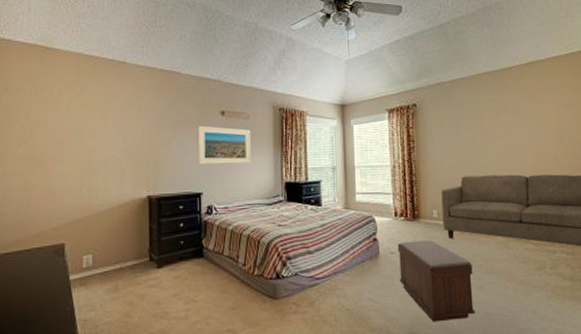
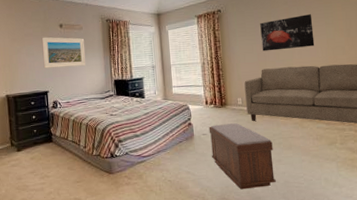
wall art: none [461,114,523,156] -> present [260,14,315,52]

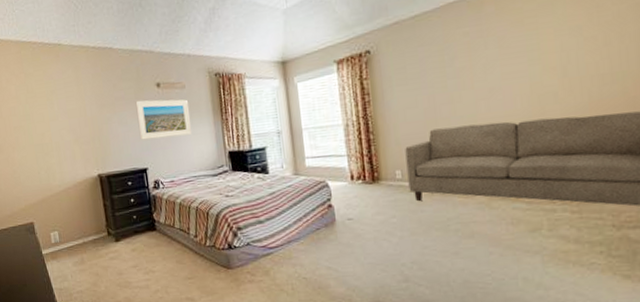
bench: present [209,123,276,190] -> none [355,204,451,291]
wall art: present [260,14,315,52] -> none [427,48,511,105]

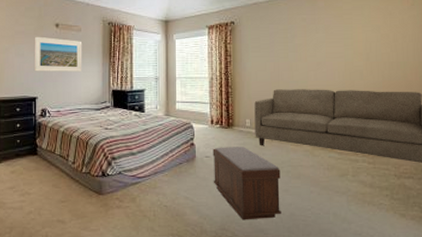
bench: none [355,204,451,291] -> present [212,147,281,220]

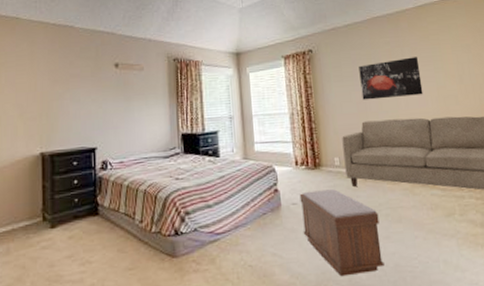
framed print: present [34,36,83,73] -> none [91,78,147,119]
wall art: none [275,34,332,70] -> present [358,57,424,100]

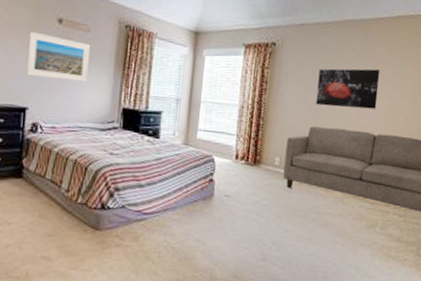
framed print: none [91,78,147,119] -> present [25,31,91,83]
bench: present [299,189,384,277] -> none [230,185,306,269]

